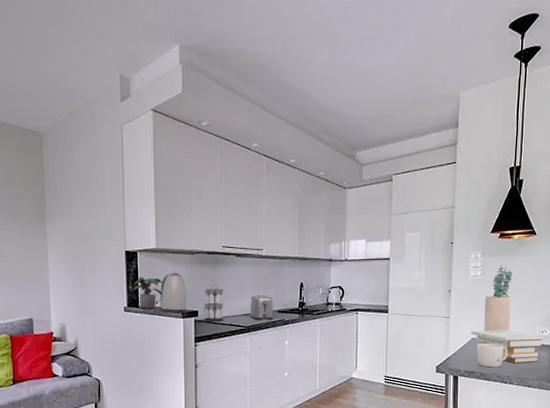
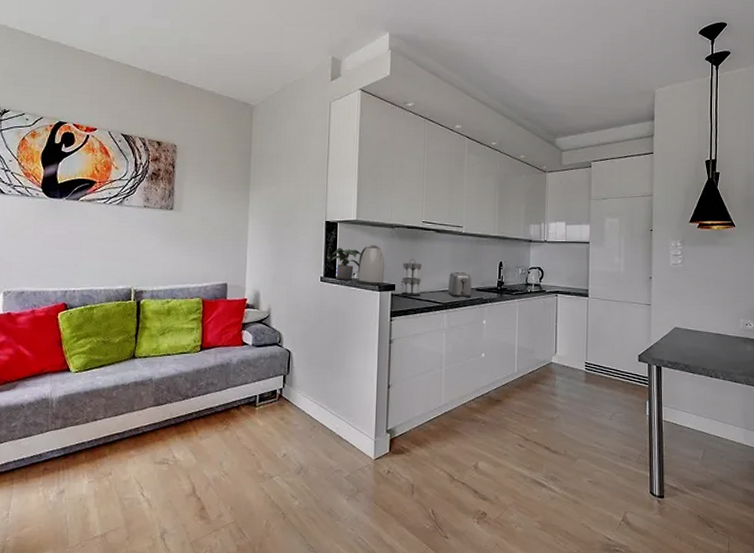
books: present [471,330,543,364] -> none [673,320,747,357]
mug: present [476,342,508,368] -> none [680,333,712,360]
vase: present [483,265,512,332] -> none [685,254,714,323]

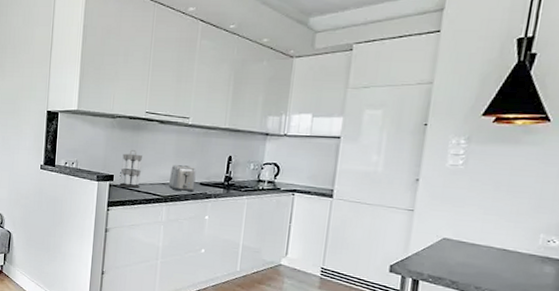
potted plant: present [330,247,361,282] -> none [51,137,81,170]
kettle: present [358,245,386,287] -> none [76,135,105,177]

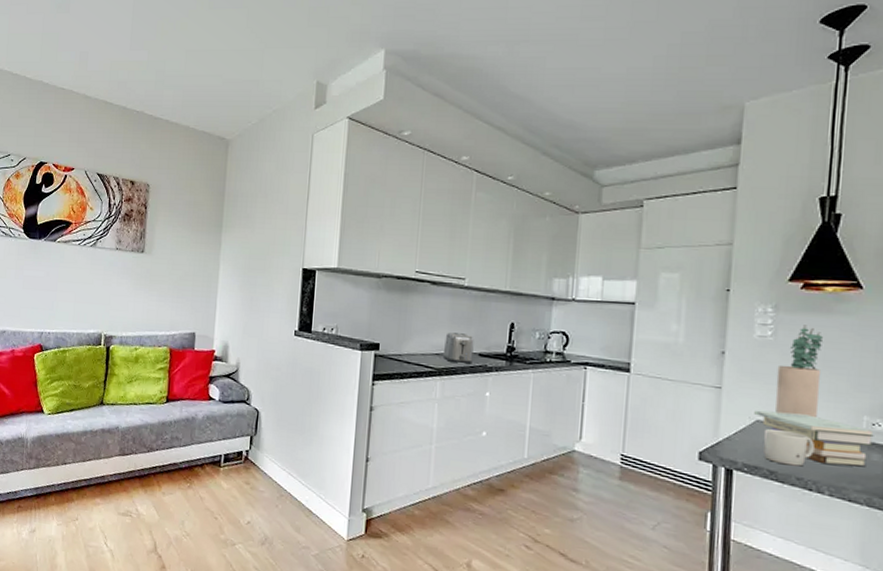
spice rack: present [119,149,142,188] -> none [386,314,412,359]
books: none [442,229,548,278] -> present [754,410,874,467]
mug: none [447,245,494,278] -> present [763,428,815,467]
vase: none [460,154,509,236] -> present [774,325,823,419]

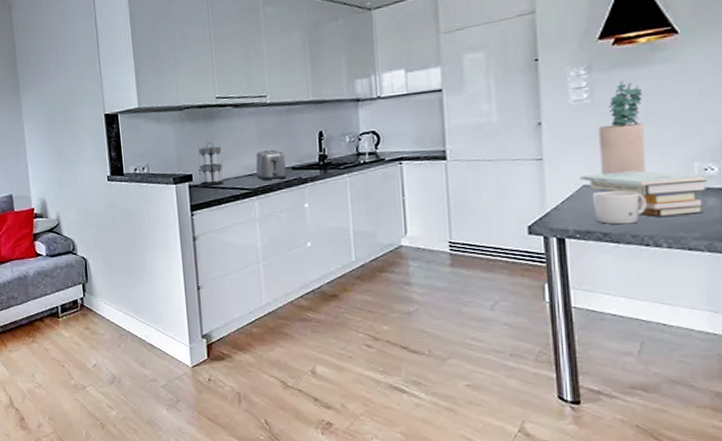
spice rack: none [386,314,412,359] -> present [198,141,224,187]

